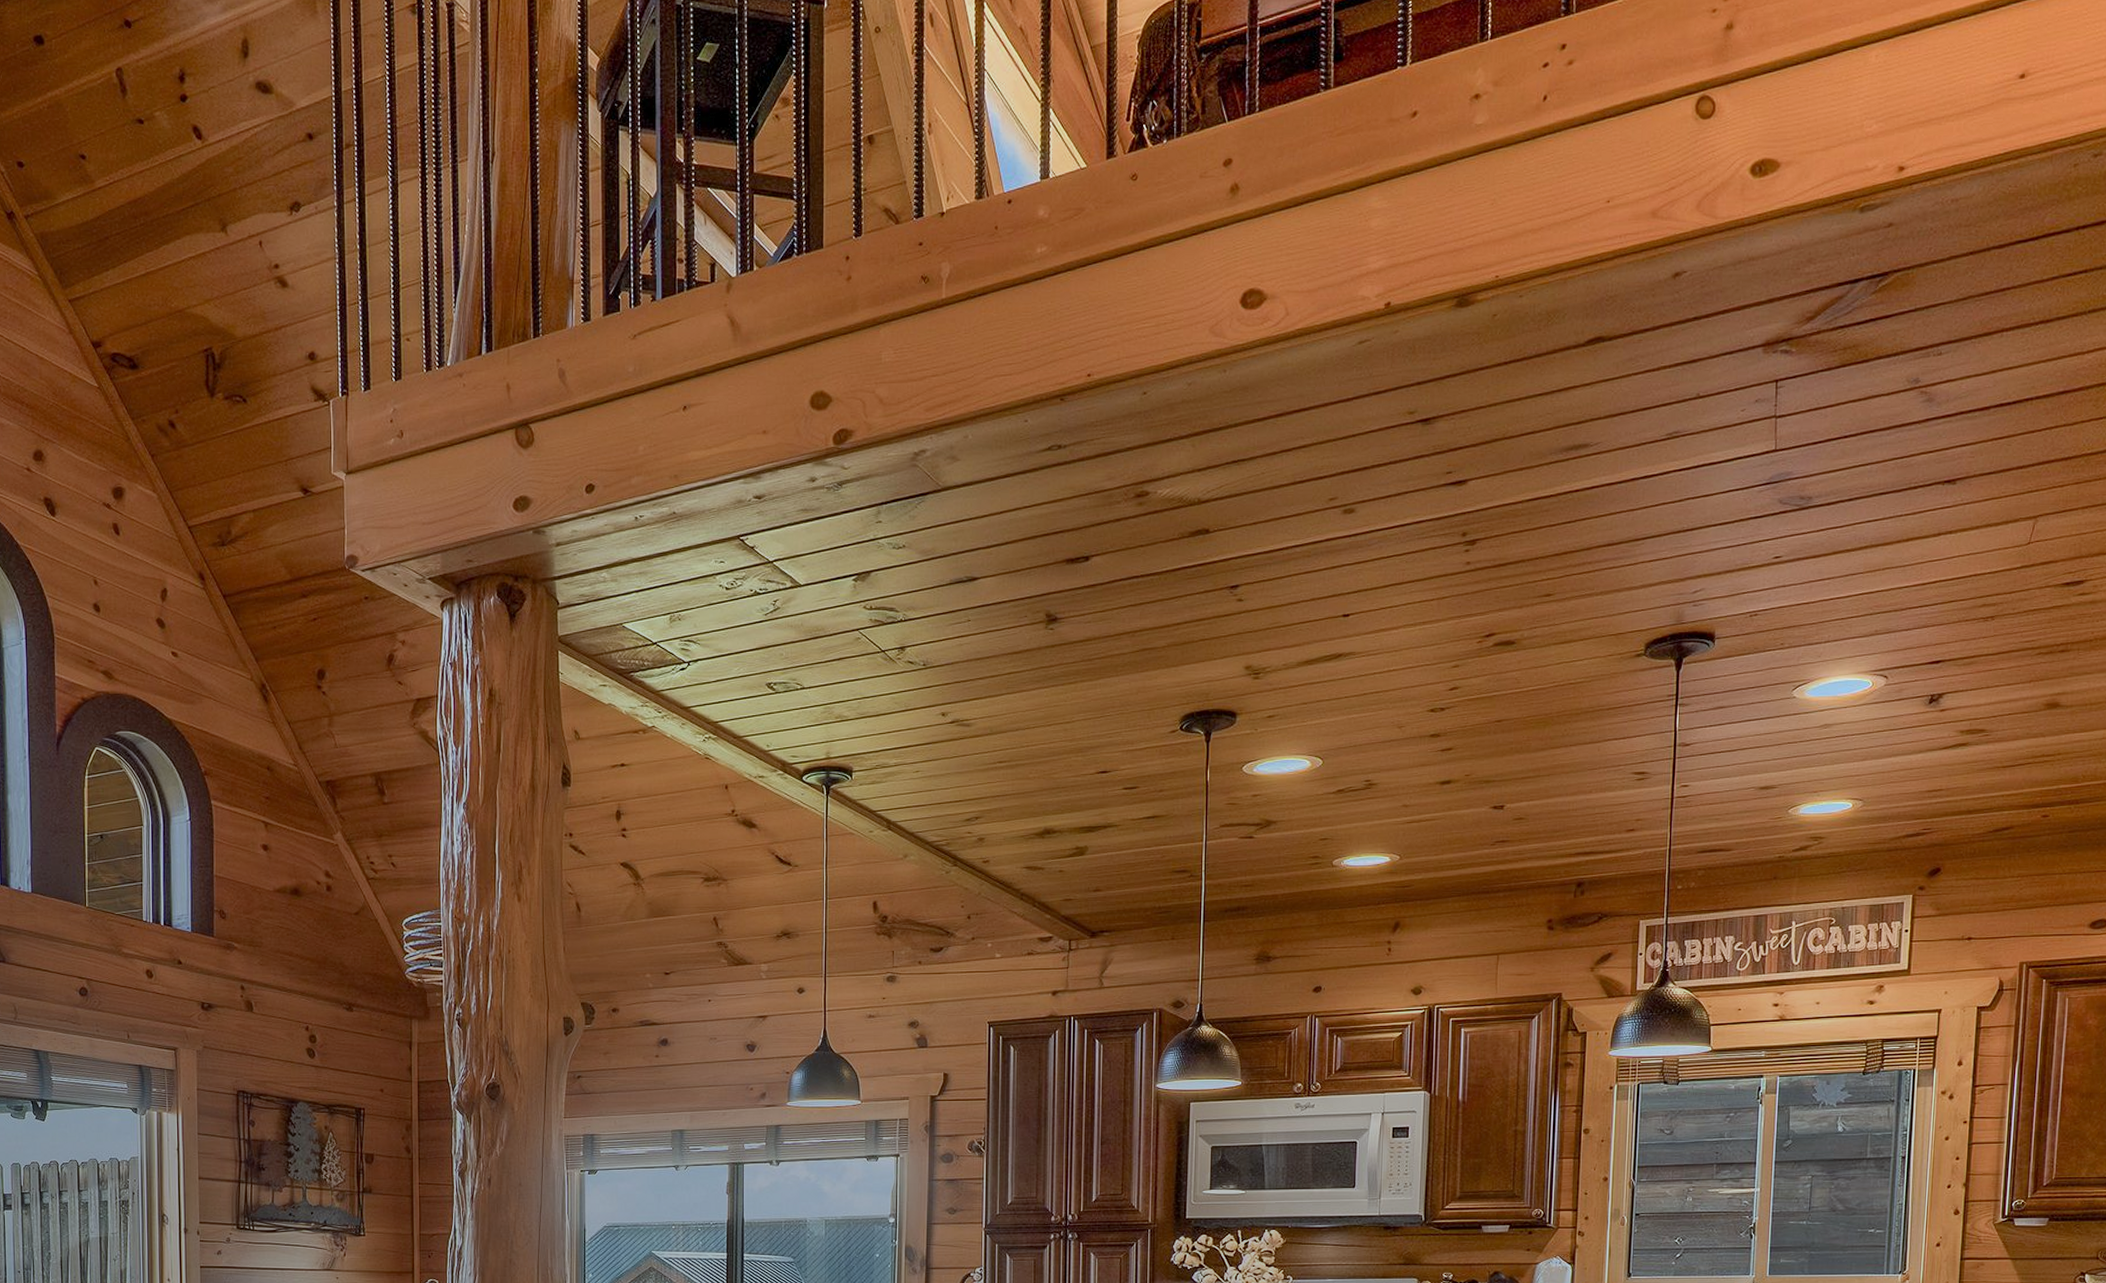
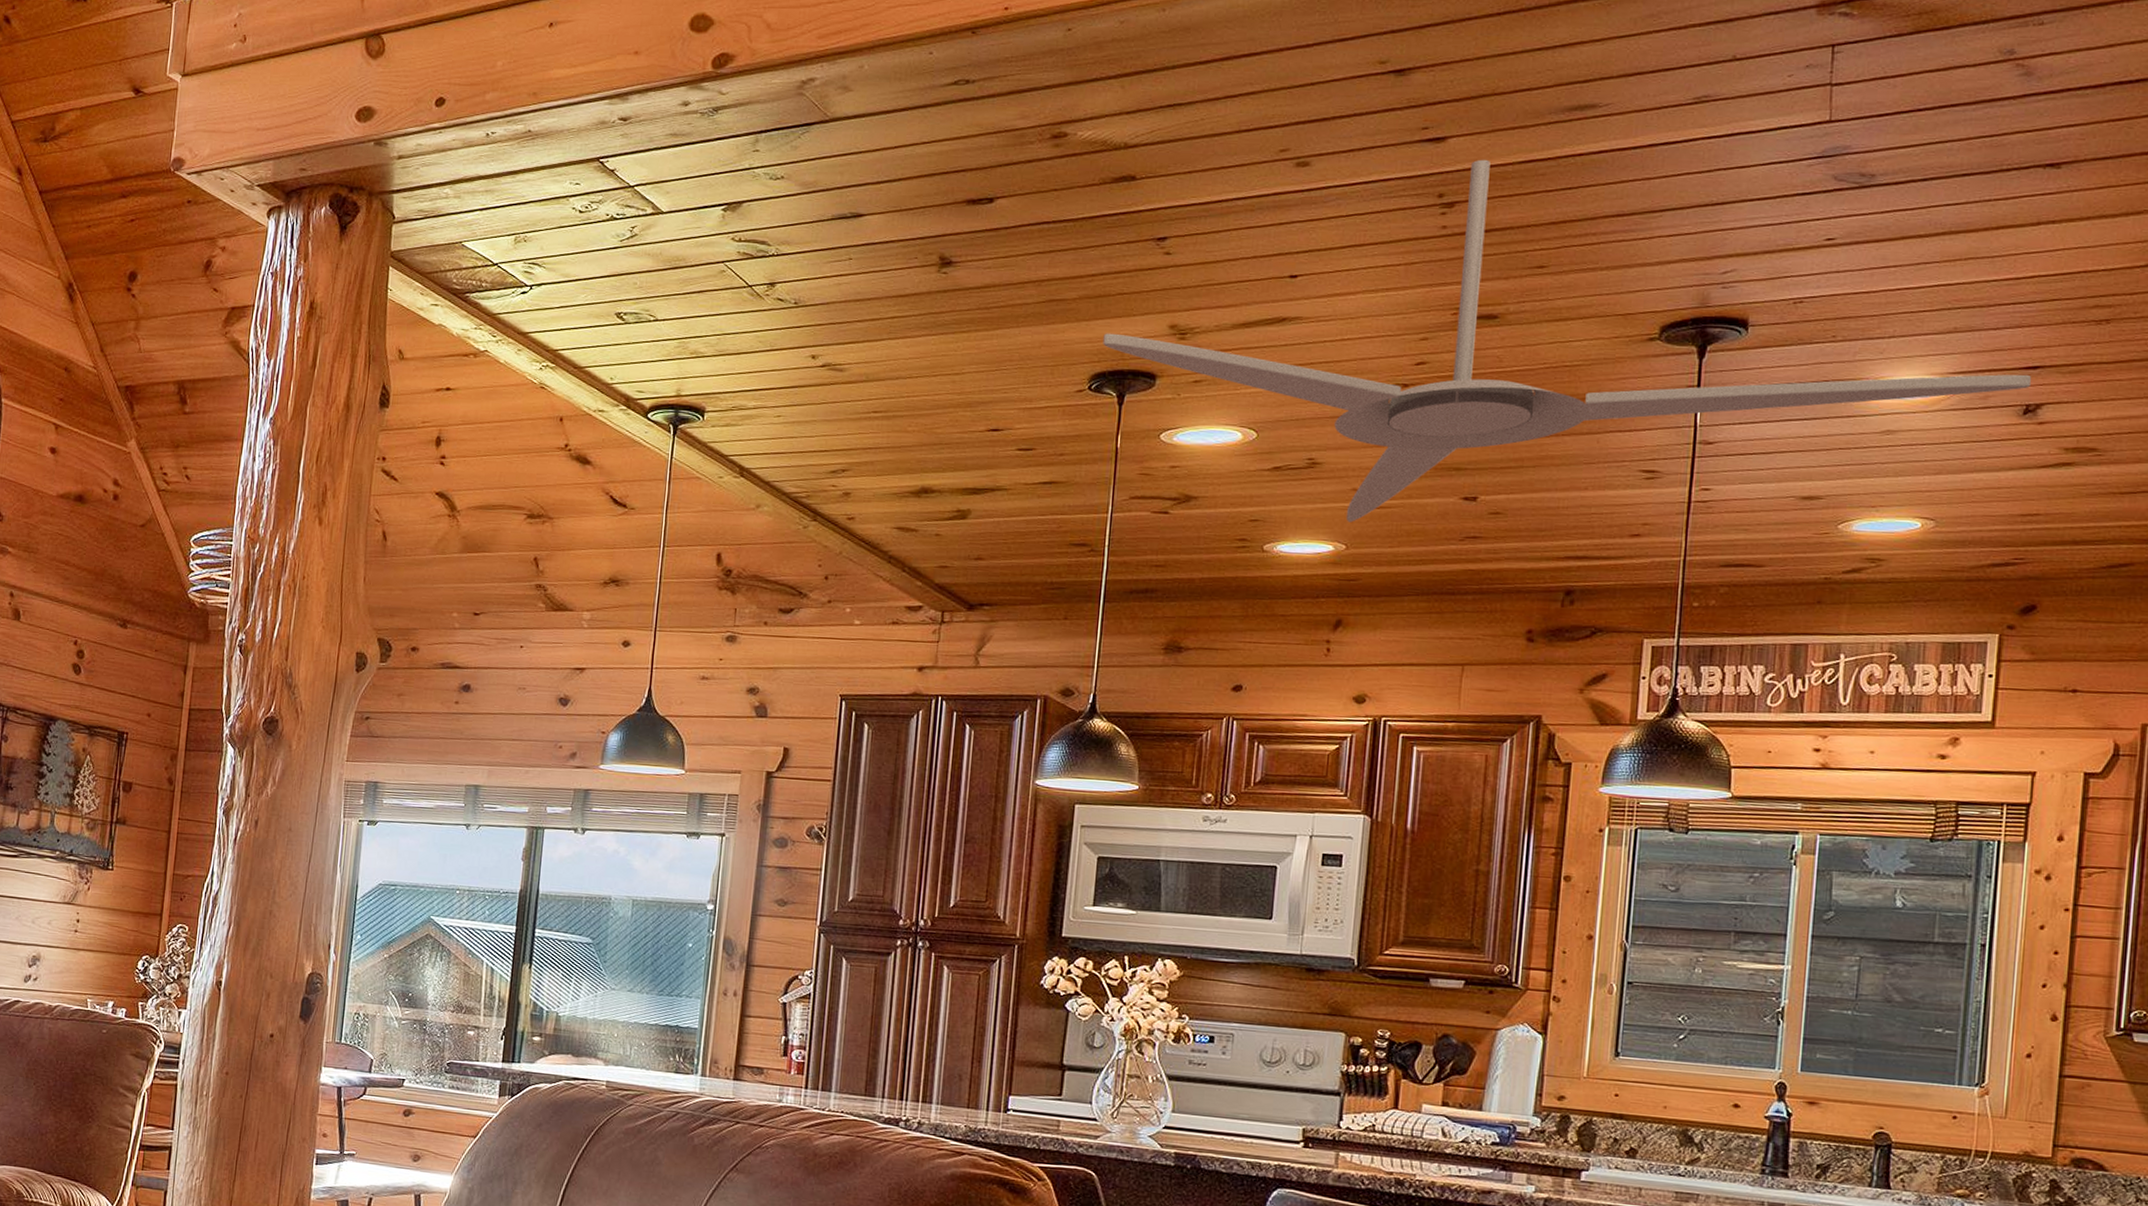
ceiling fan: none [1190,499,1936,835] -> present [1103,159,2032,522]

